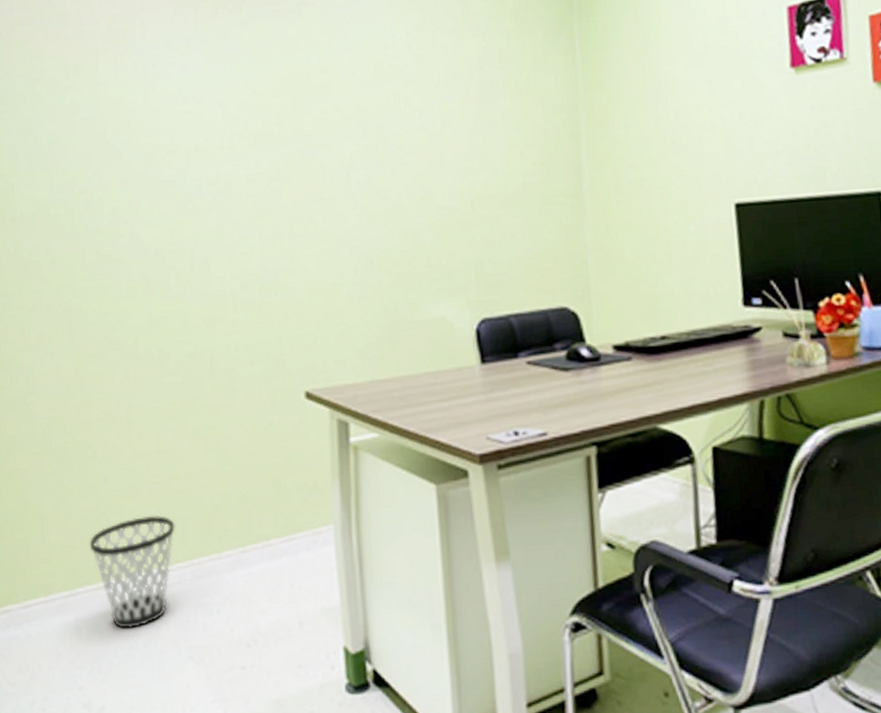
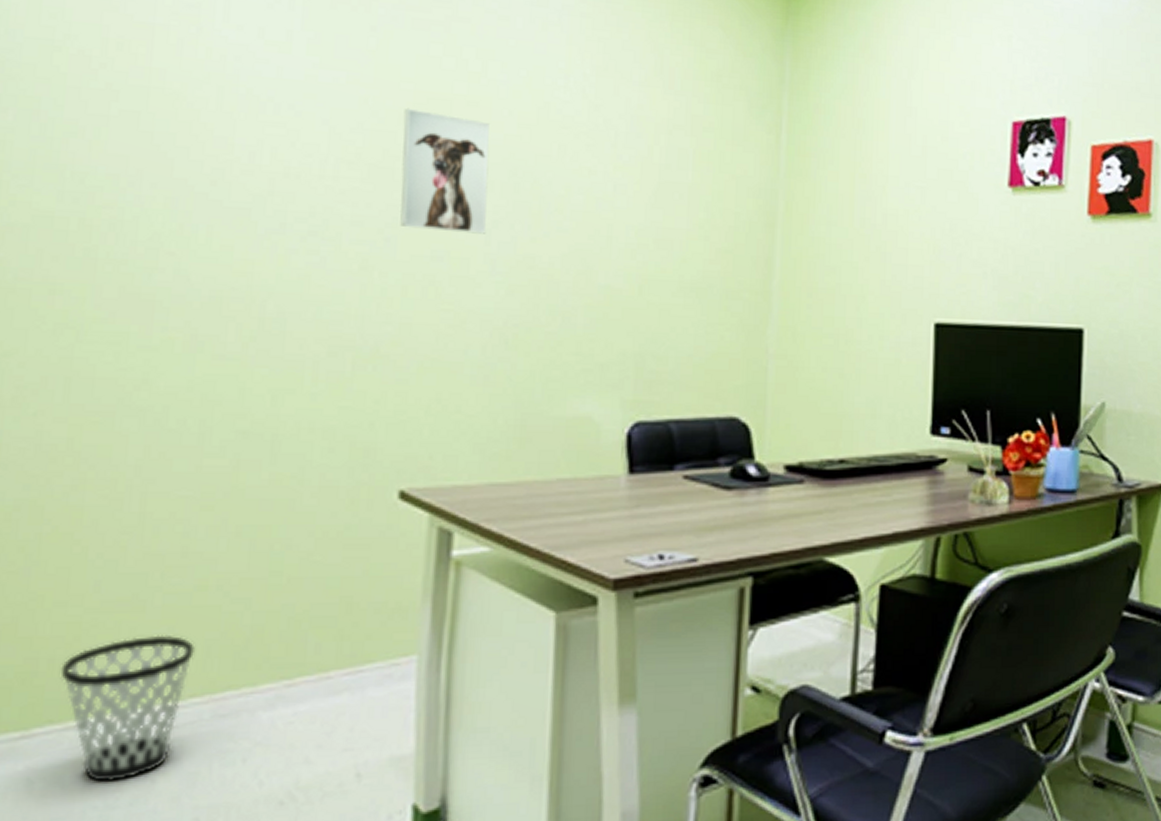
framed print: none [274,83,347,179] -> present [399,107,490,234]

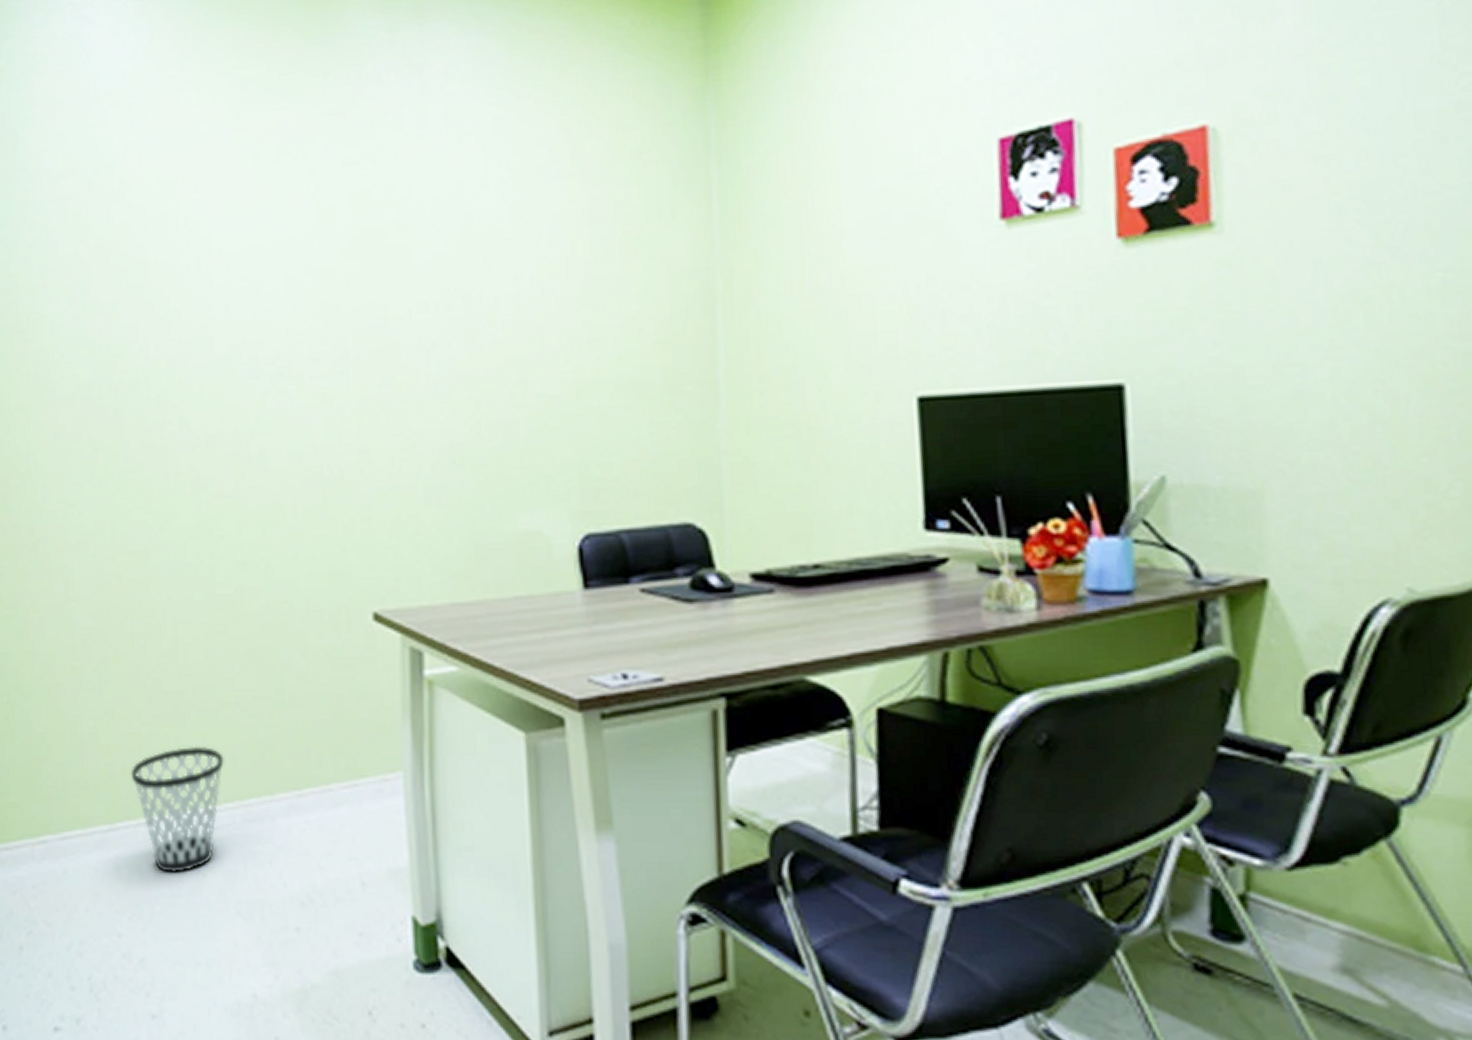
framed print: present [399,107,490,234] -> none [344,243,426,359]

